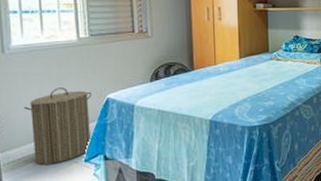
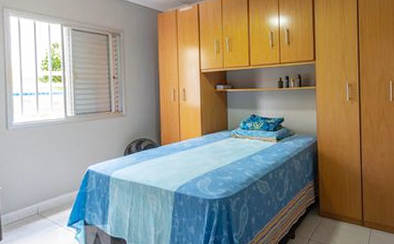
laundry hamper: present [24,87,93,165] -> none [22,159,76,227]

